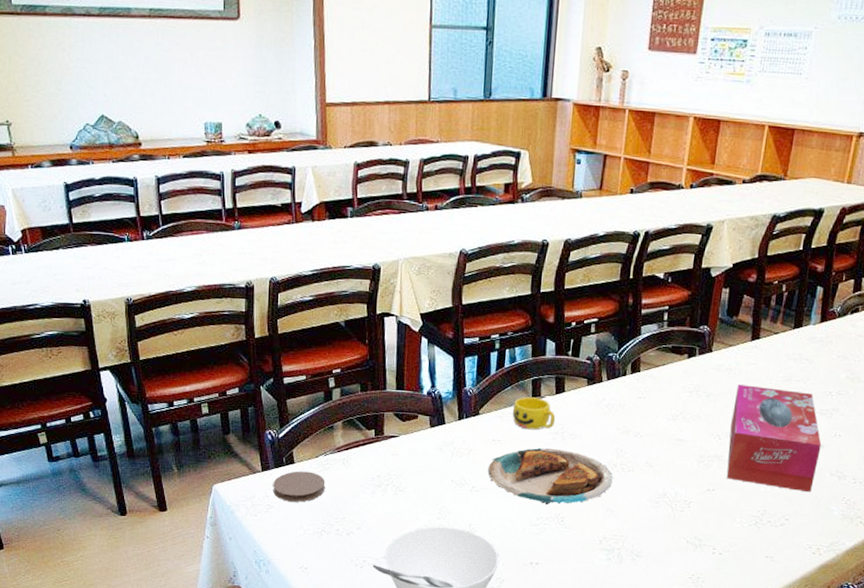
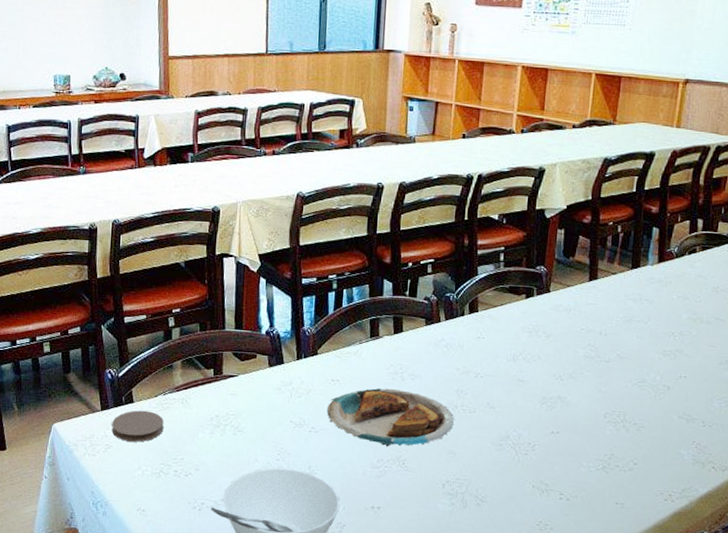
cup: present [512,397,556,430] -> none [350,337,395,370]
tissue box: present [726,384,822,493] -> none [570,325,667,436]

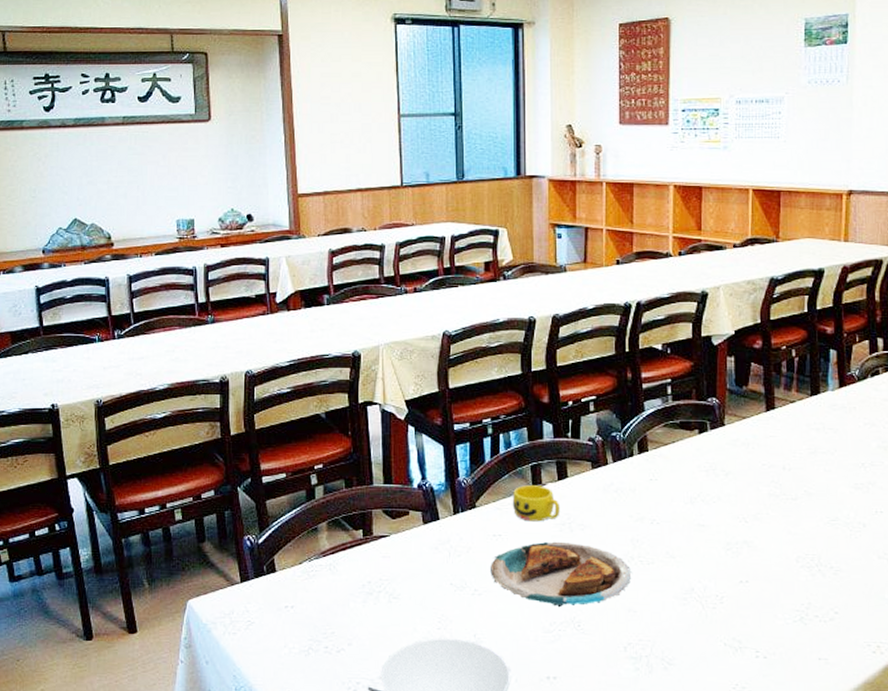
coaster: present [112,410,164,442] -> none [253,580,311,616]
cup: none [350,337,395,370] -> present [512,485,561,522]

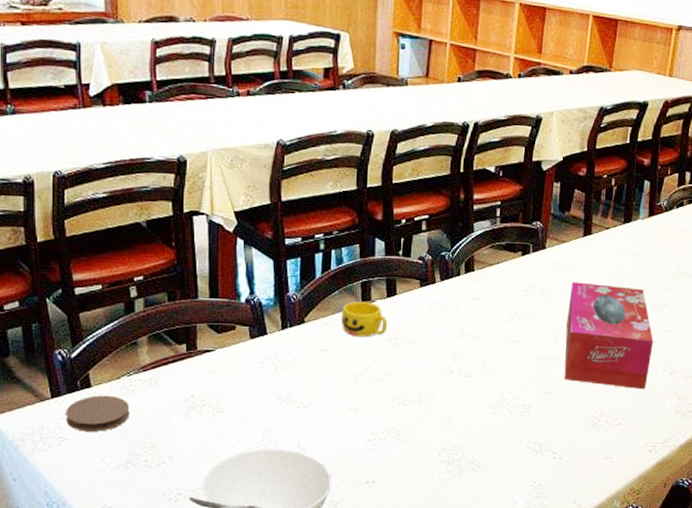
coaster: none [253,580,311,616] -> present [66,395,130,431]
plate: present [491,541,632,608] -> none [316,356,451,418]
tissue box: none [756,460,863,580] -> present [564,282,654,390]

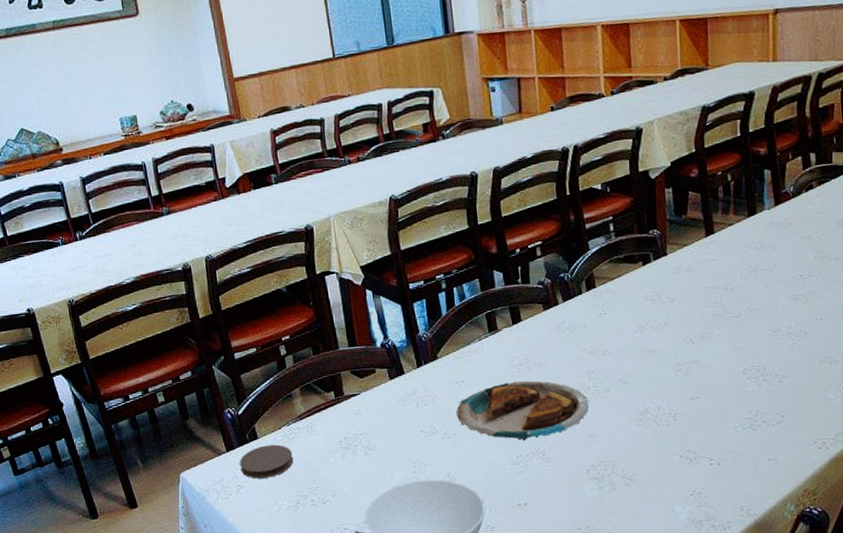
plate: none [316,356,451,418] -> present [456,380,590,441]
cup: present [341,302,388,337] -> none [471,331,518,366]
tissue box: present [564,282,654,390] -> none [700,280,804,385]

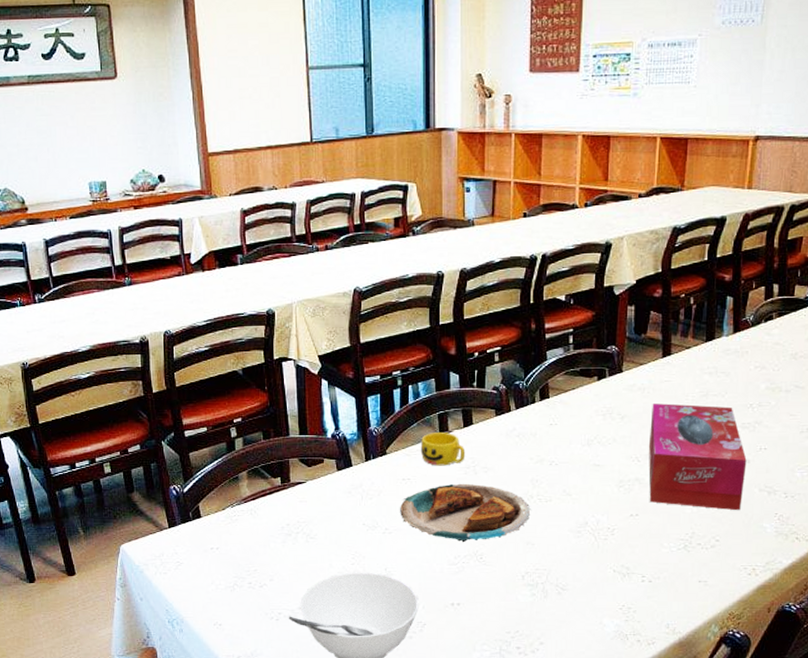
coaster: present [240,444,294,479] -> none [181,525,234,557]
cup: none [471,331,518,366] -> present [420,432,466,466]
tissue box: none [700,280,804,385] -> present [649,403,747,511]

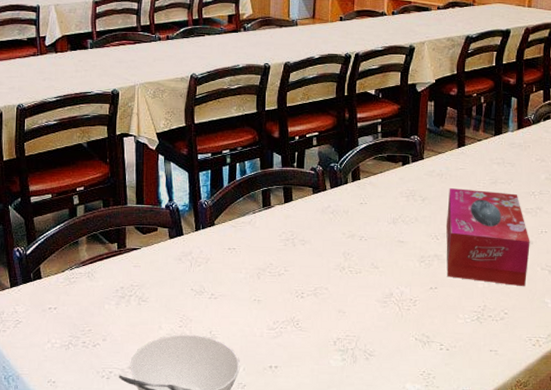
plate: present [400,483,531,543] -> none [225,254,343,309]
cup: present [420,432,466,466] -> none [245,207,286,238]

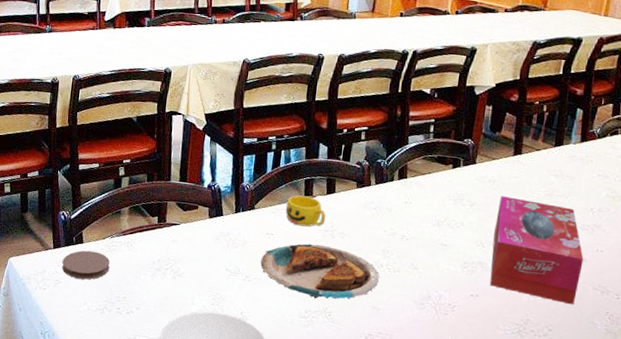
coaster: none [21,286,72,316] -> present [62,250,110,280]
plate: none [225,254,343,309] -> present [261,244,380,299]
cup: none [245,207,286,238] -> present [285,195,326,227]

